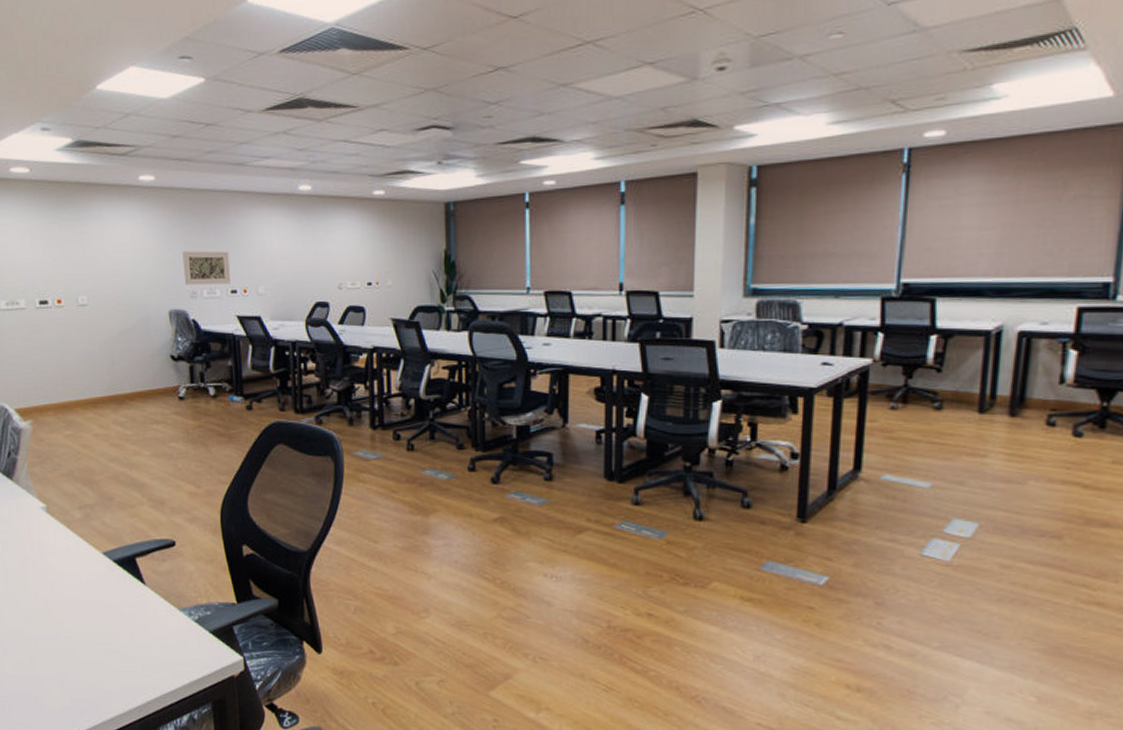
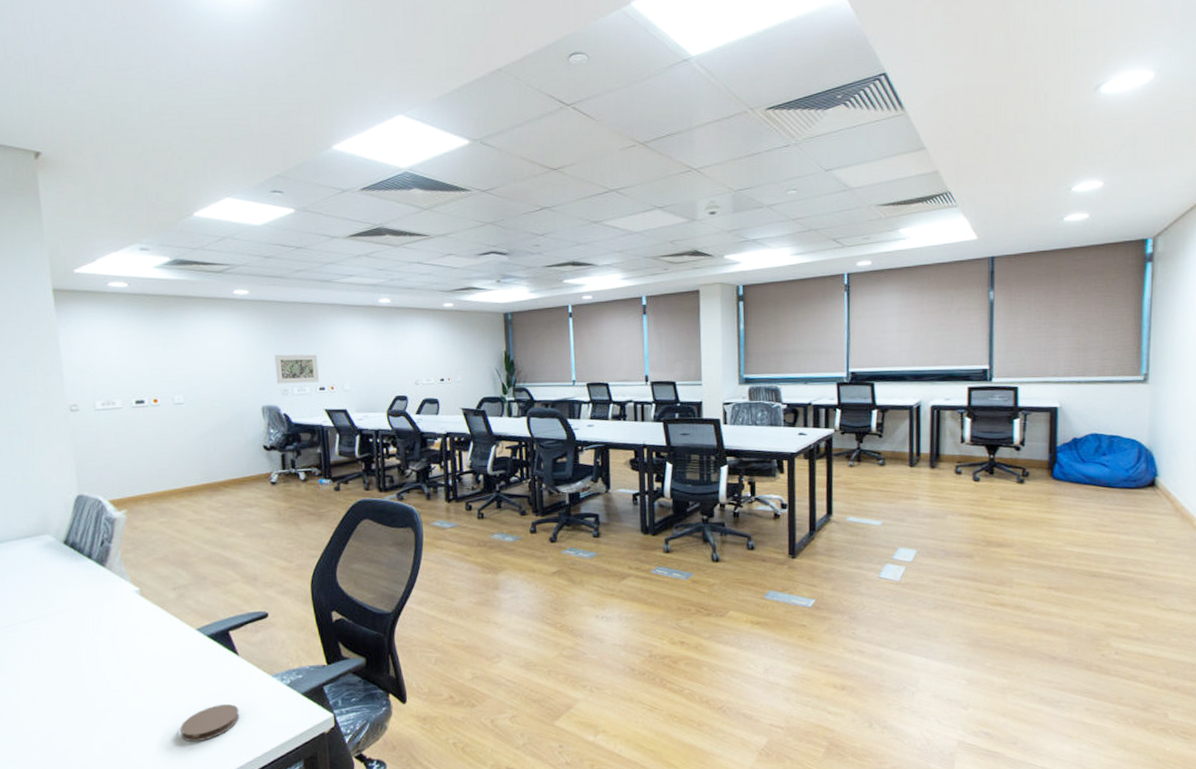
coaster: none [87,634,147,672] -> present [180,703,240,742]

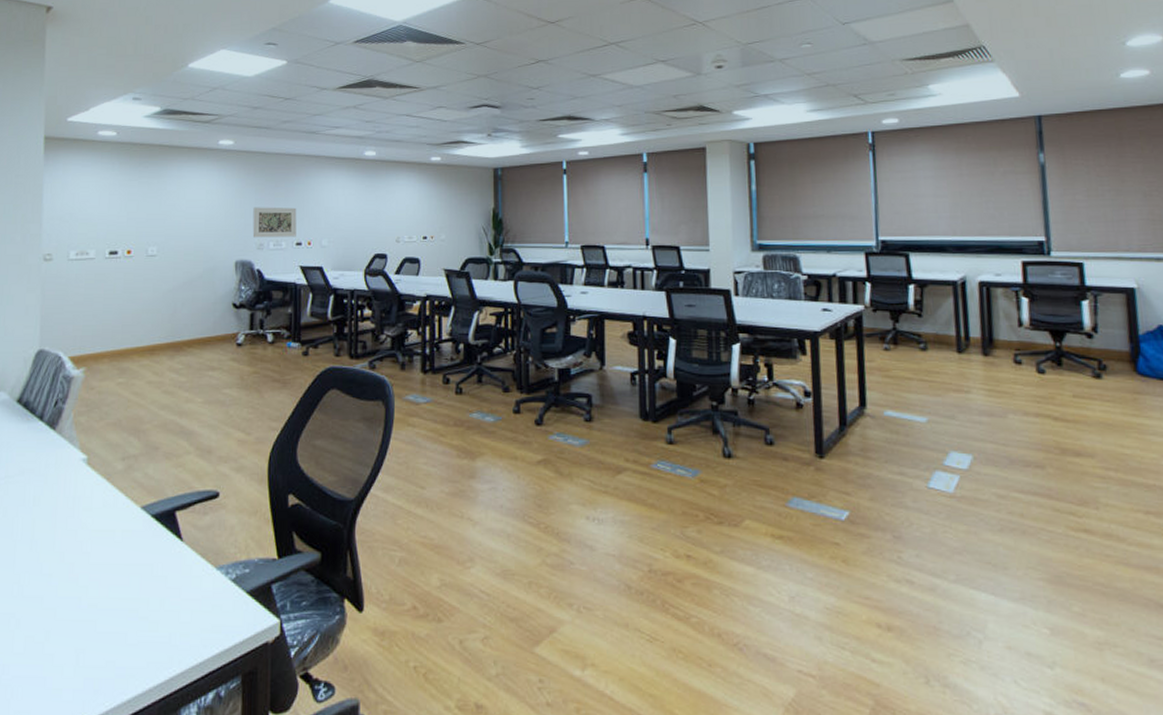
coaster: present [180,703,240,742] -> none [110,598,177,644]

